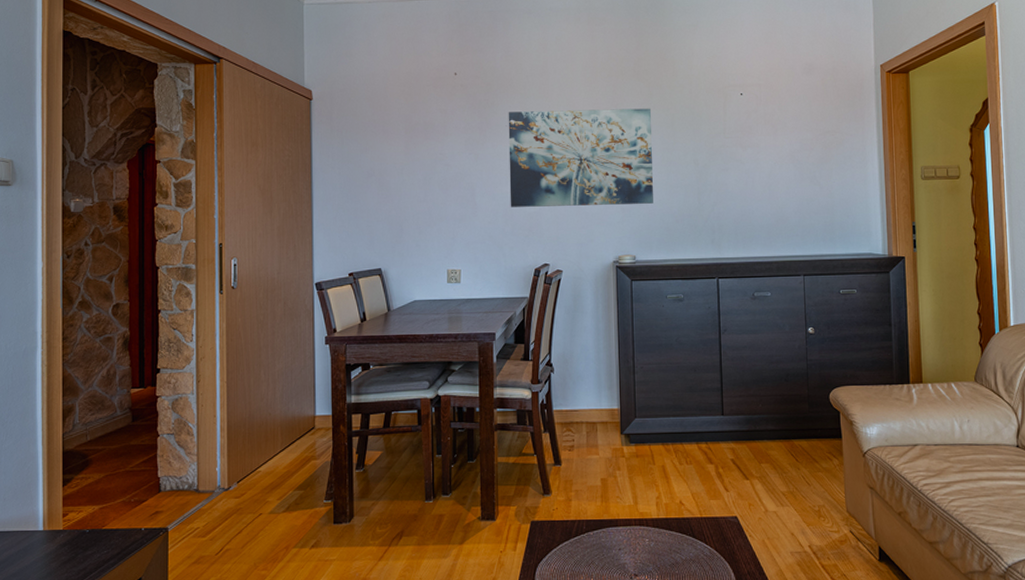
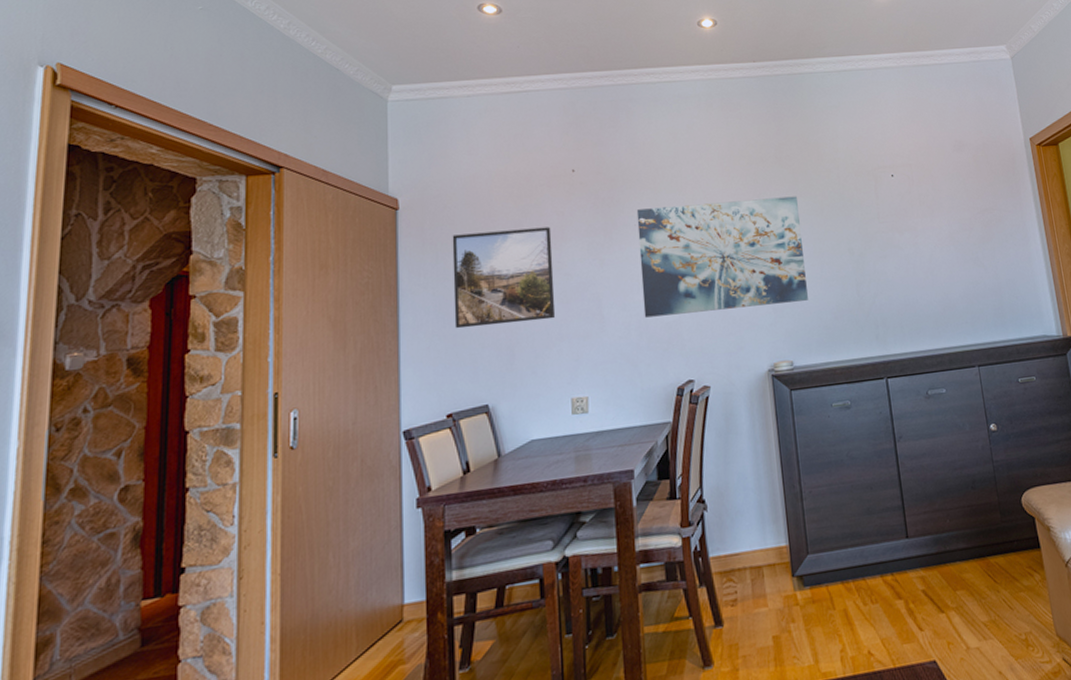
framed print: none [354,122,437,204] -> present [452,227,556,329]

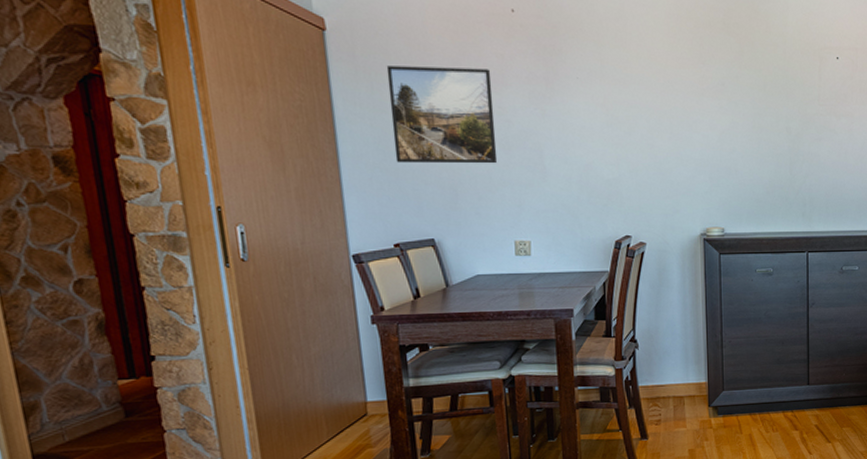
wall art: present [636,196,808,318] -> none [579,62,743,173]

